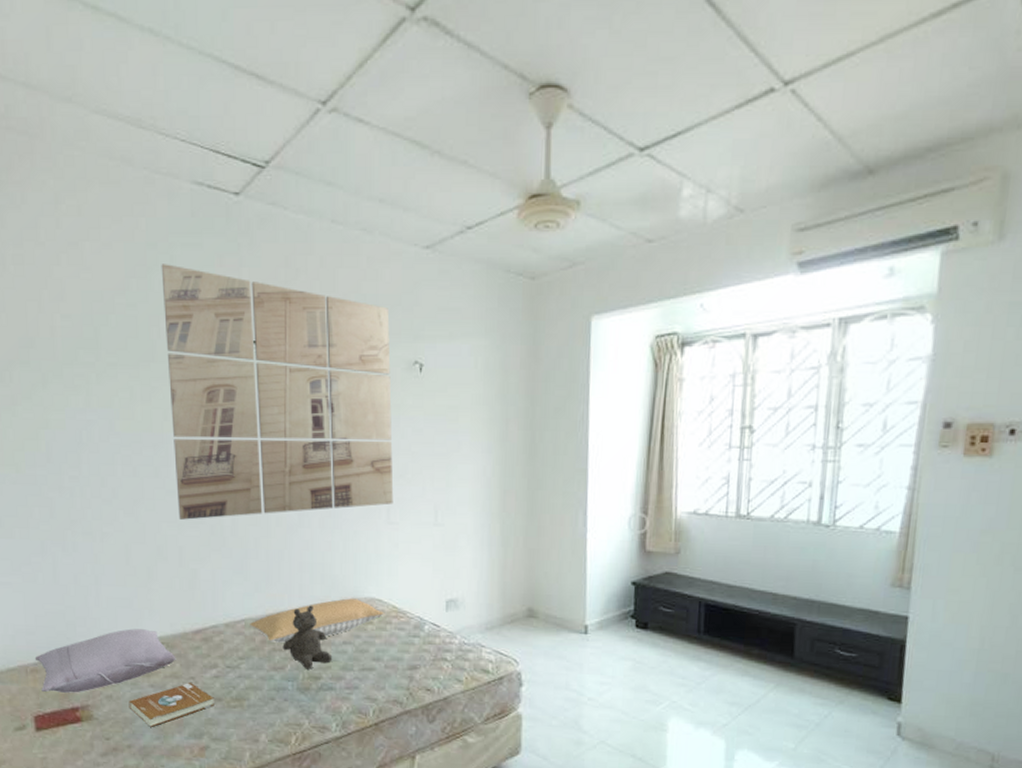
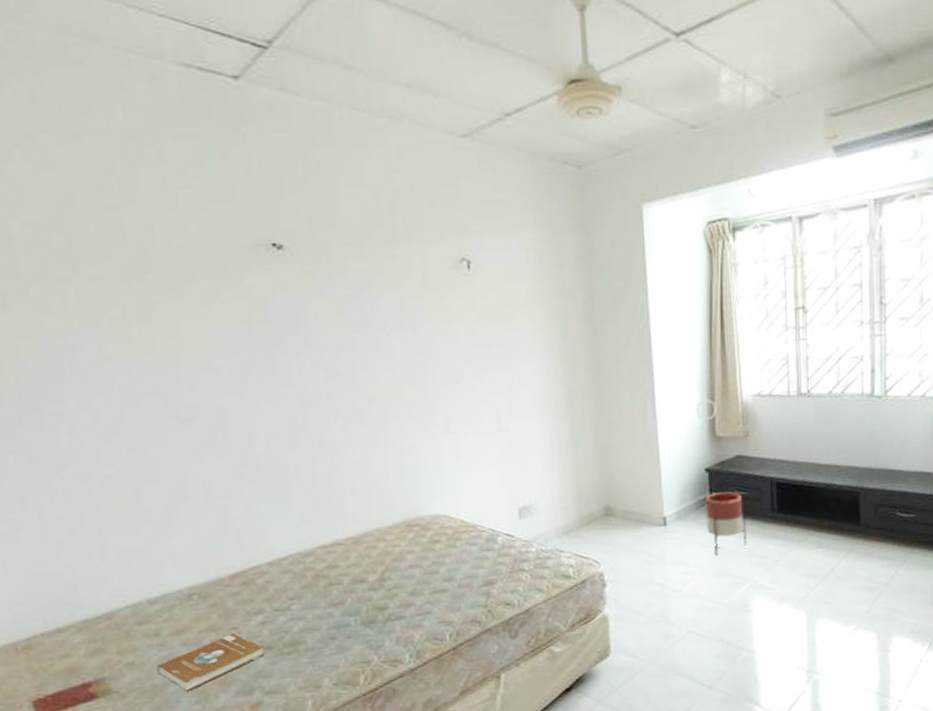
pillow: present [34,628,176,693] -> none [26,580,212,670]
wall art: present [161,264,394,520] -> none [147,158,452,451]
pillow: present [250,598,385,643] -> none [298,517,454,576]
teddy bear: present [282,605,333,670] -> none [339,530,399,601]
planter: none [628,607,670,670] -> present [705,492,747,556]

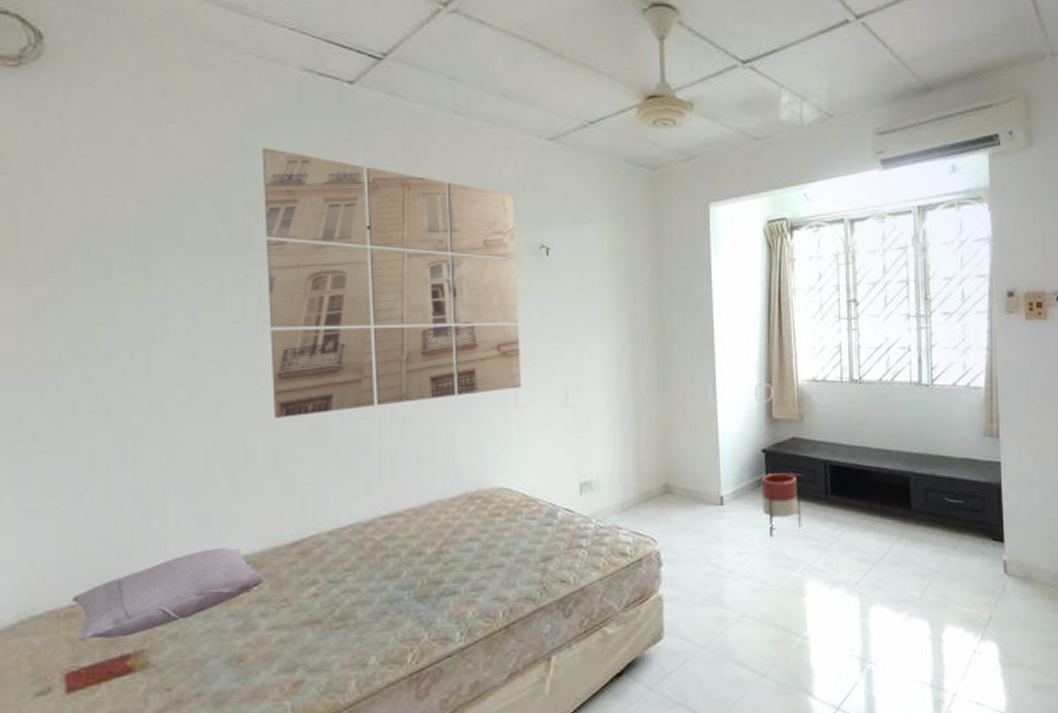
pillow: none [26,580,212,670] -> present [71,548,265,640]
wall art: none [147,158,452,451] -> present [262,148,522,418]
book: present [156,634,264,691] -> none [200,606,312,667]

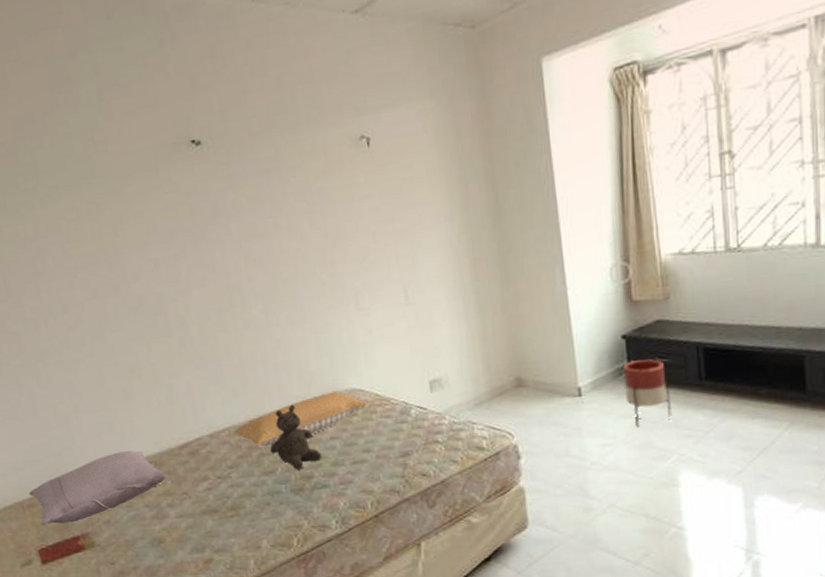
wall art: present [262,148,522,418] -> none [85,73,361,336]
pillow: none [358,490,515,548] -> present [233,392,369,447]
teddy bear: none [397,501,456,574] -> present [270,404,322,470]

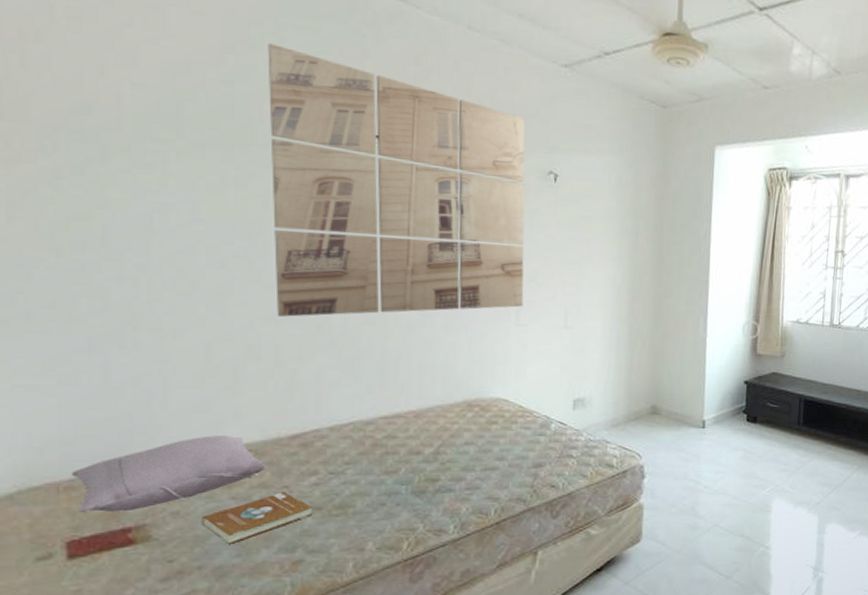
wall art: none [85,73,361,336] -> present [267,43,525,317]
book: none [126,498,212,547] -> present [201,492,312,544]
pillow: present [233,392,369,447] -> none [359,399,511,446]
teddy bear: present [270,404,322,470] -> none [397,406,453,472]
planter: present [622,359,672,427] -> none [740,403,775,459]

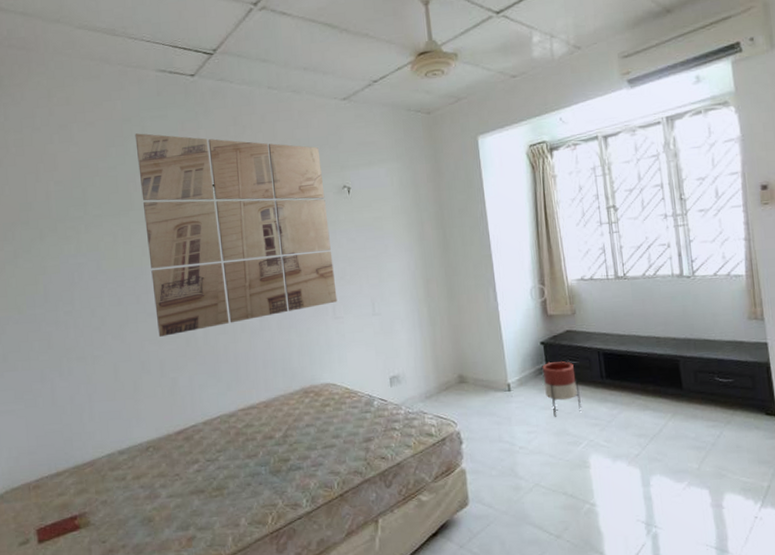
pillow: present [71,435,267,512] -> none [36,436,162,505]
book: present [201,492,312,544] -> none [121,479,198,525]
planter: none [740,403,775,459] -> present [542,361,581,417]

